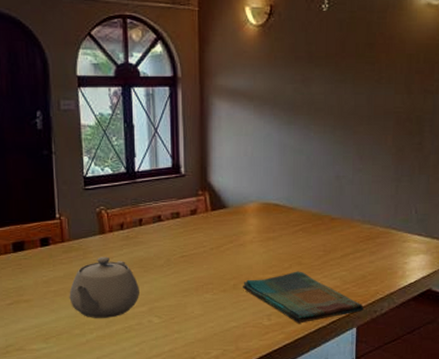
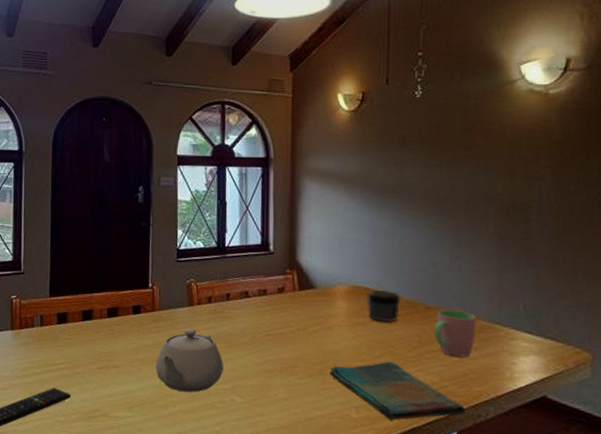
jar: none [276,205,308,235] -> present [367,289,401,322]
cup: none [337,218,375,262] -> present [433,308,476,357]

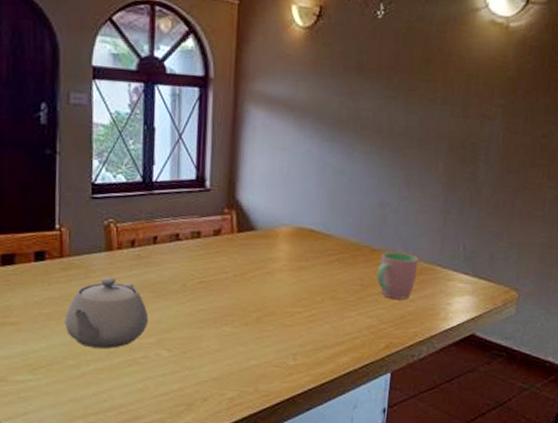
dish towel: present [330,361,465,421] -> none [267,306,401,366]
jar: present [367,289,401,322] -> none [310,231,347,266]

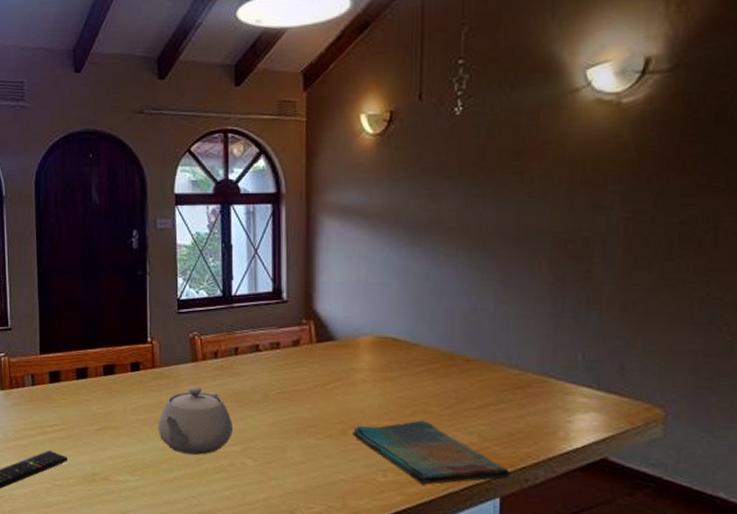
dish towel: none [267,306,401,366] -> present [353,420,510,485]
cup: present [376,251,419,300] -> none [473,360,525,415]

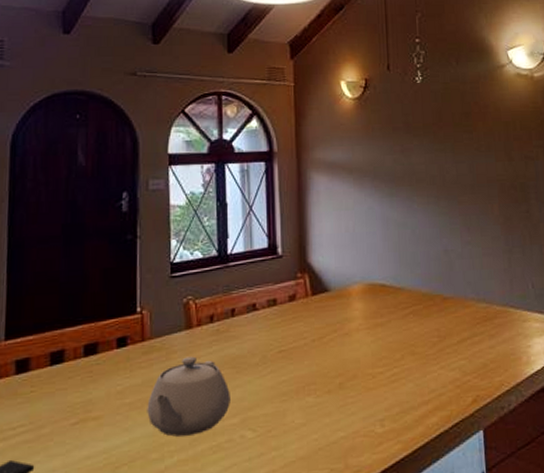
dish towel: present [353,420,510,485] -> none [350,362,489,429]

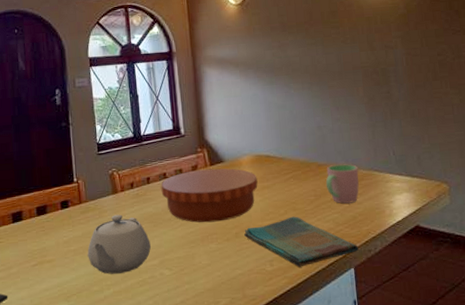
bowl: none [248,299,370,369] -> present [161,168,258,223]
dish towel: none [350,362,489,429] -> present [244,216,359,268]
cup: none [451,297,492,348] -> present [325,163,359,204]

